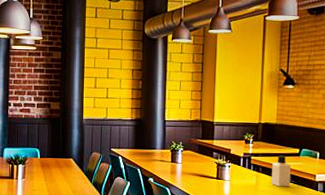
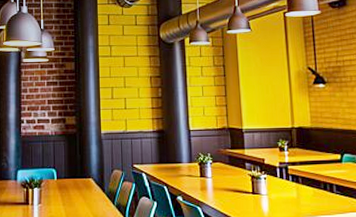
bottle: present [272,155,291,187] -> none [313,163,336,199]

